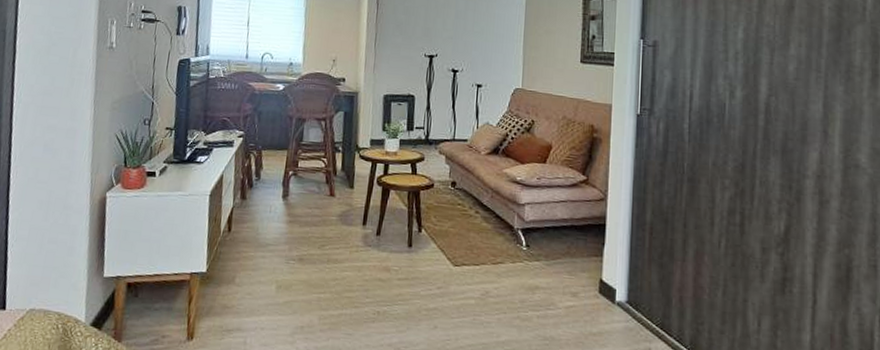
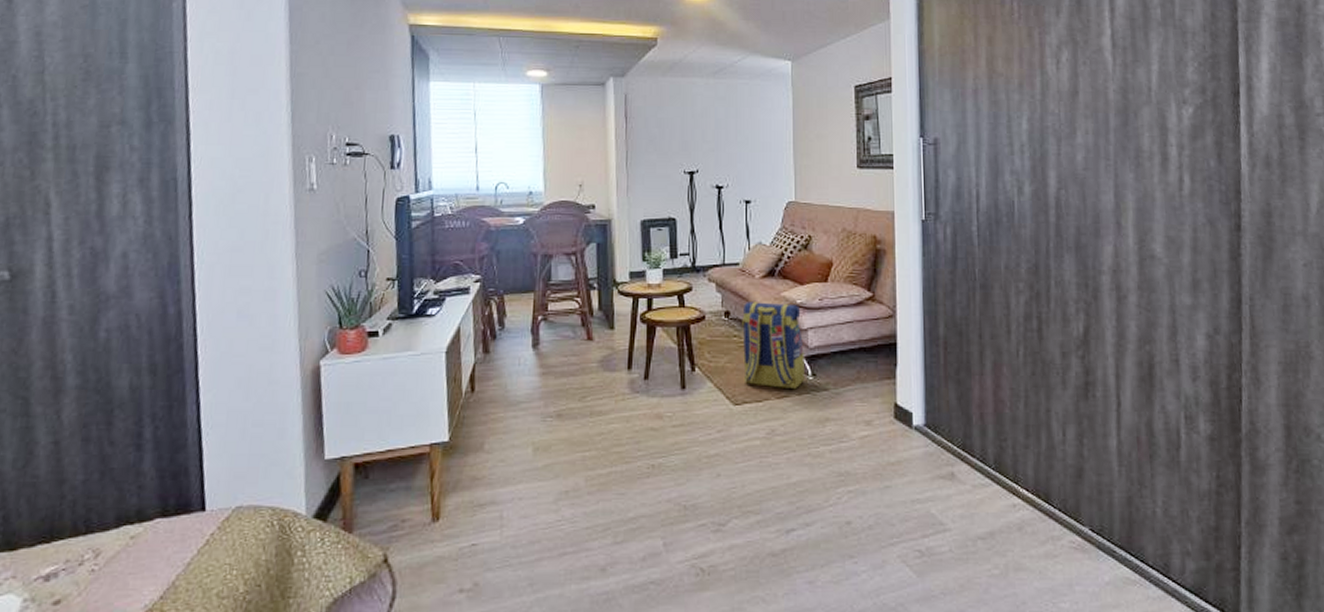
backpack: none [464,175,520,258] -> present [742,302,804,390]

